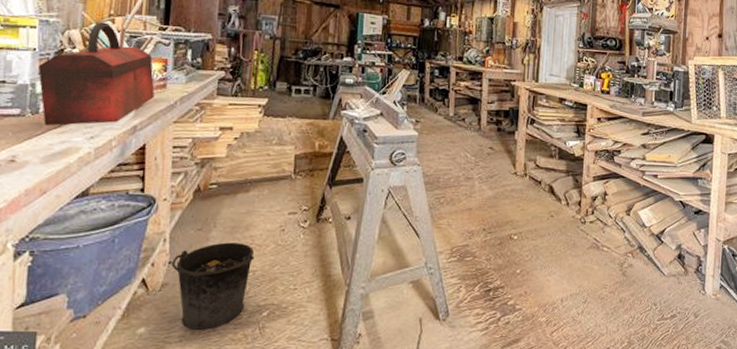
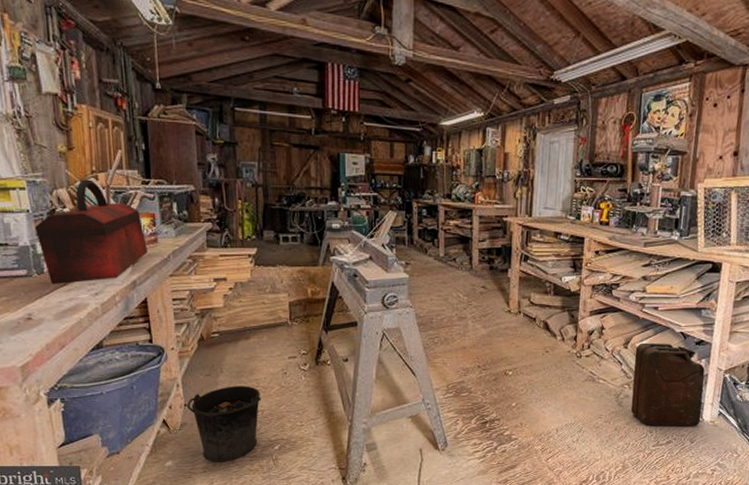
jerry can: none [634,210,705,300] -> present [630,342,705,427]

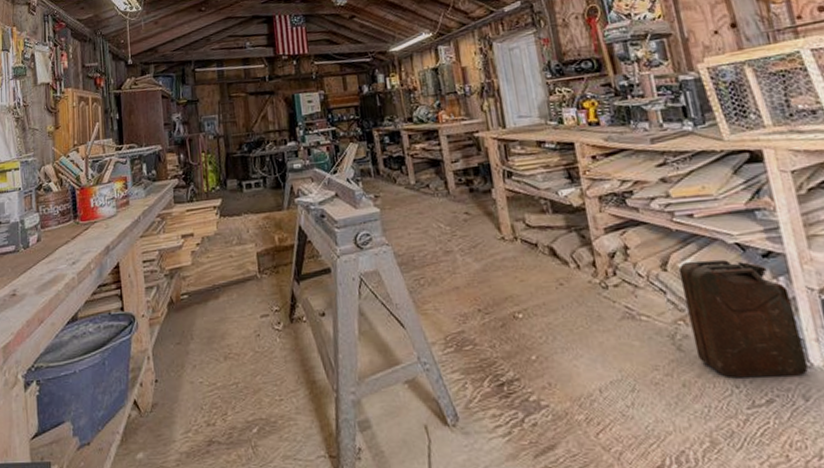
toolbox: present [35,179,148,285] -> none [25,152,120,258]
bucket: present [187,386,261,462] -> none [158,353,235,452]

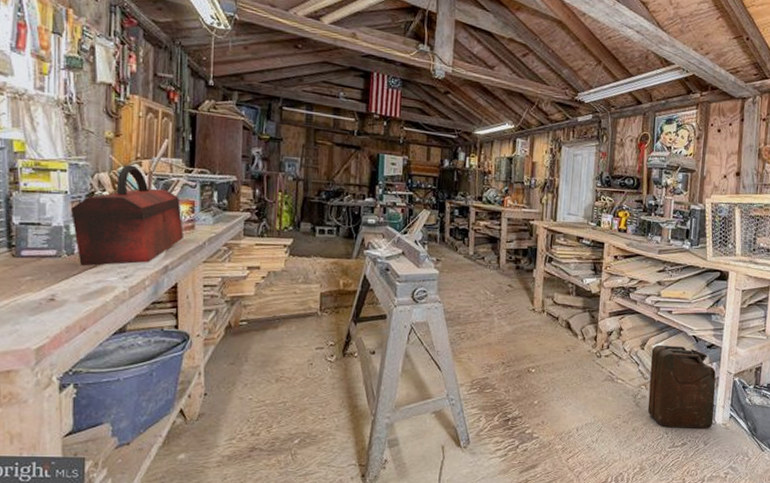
toolbox: none [25,152,120,258] -> present [71,164,184,267]

